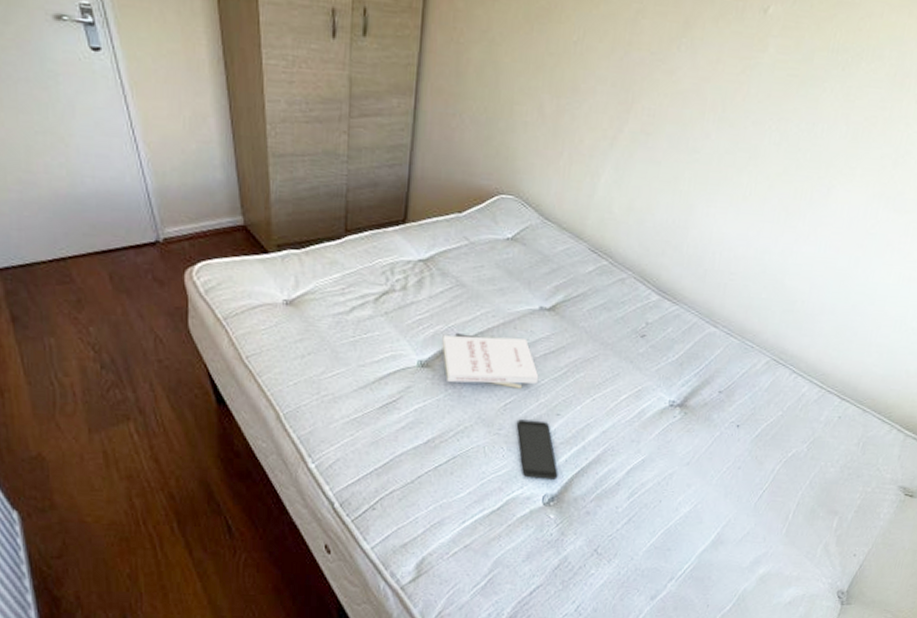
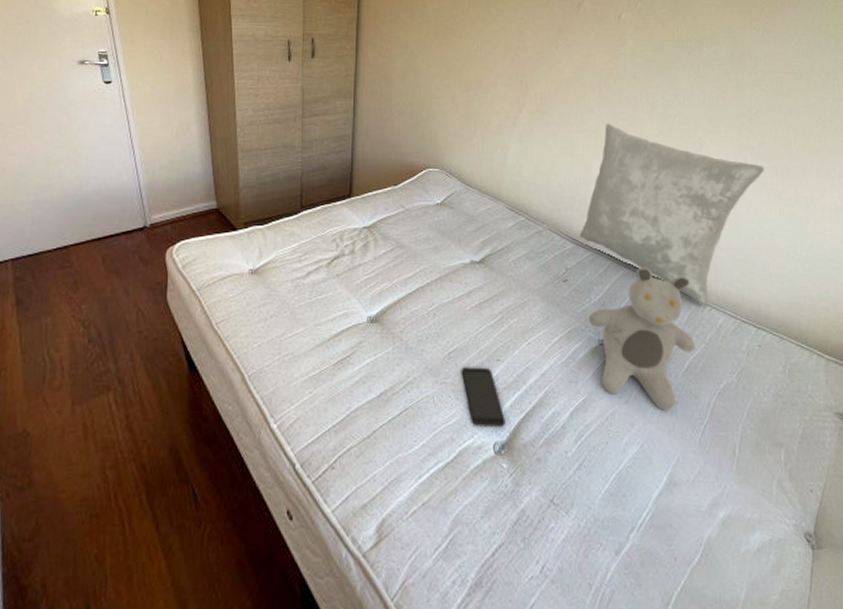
books: present [442,333,539,389] -> none [388,289,477,337]
teddy bear: none [662,327,781,475] -> present [588,267,697,411]
pillow: none [667,154,897,373] -> present [579,123,765,306]

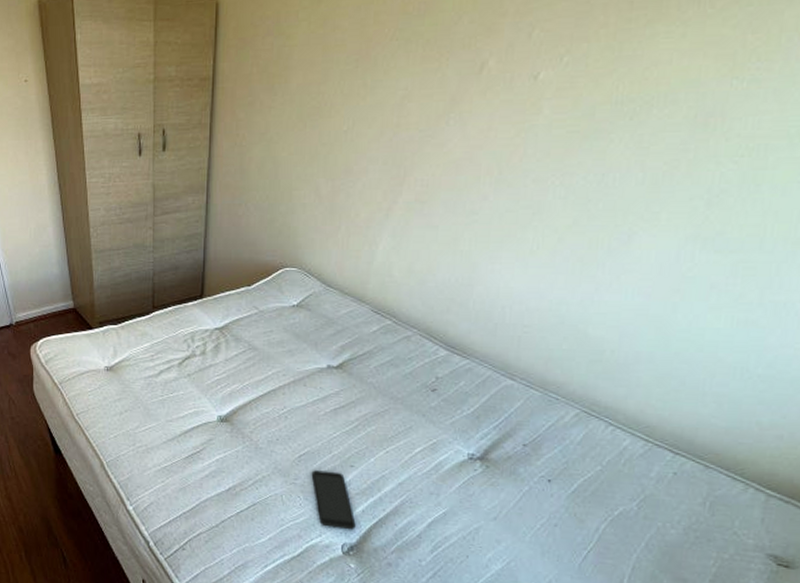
pillow: present [579,123,765,306] -> none [456,213,720,425]
teddy bear: present [588,267,697,411] -> none [458,379,591,532]

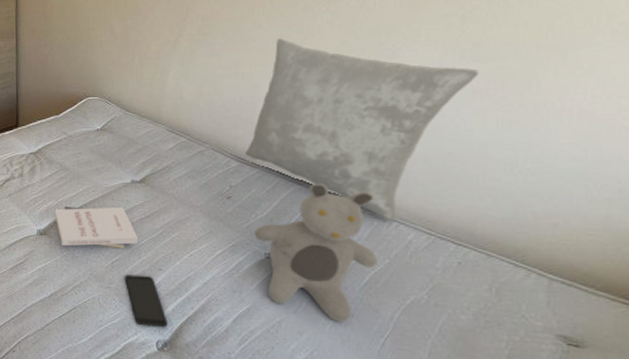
books: none [238,391,331,441] -> present [54,206,139,249]
pillow: none [456,213,720,425] -> present [245,38,480,221]
teddy bear: none [458,379,591,532] -> present [254,184,379,322]

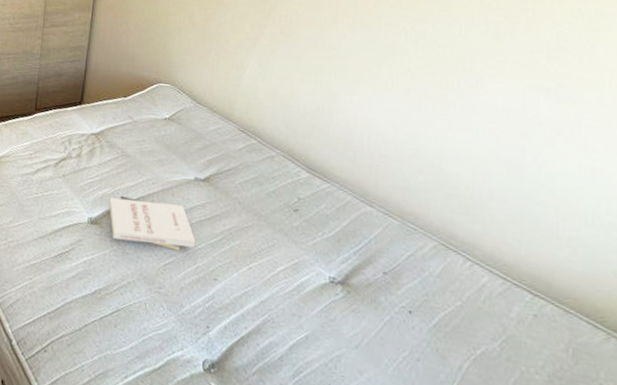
mobile phone: present [124,275,168,328] -> none [175,280,218,346]
pillow: present [245,38,480,221] -> none [317,50,563,260]
teddy bear: present [254,184,379,322] -> none [319,207,450,366]

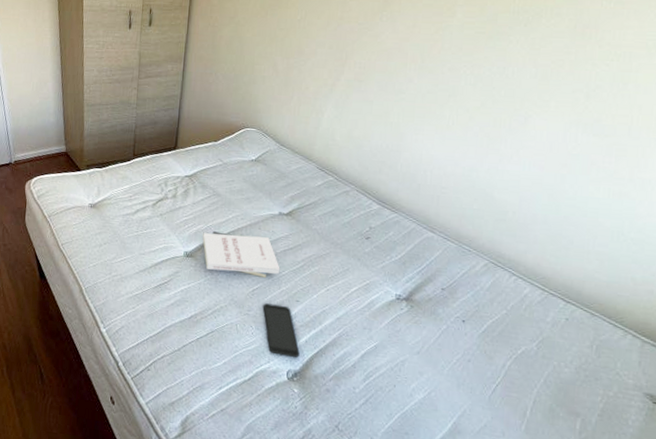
mobile phone: none [175,280,218,346] -> present [262,303,300,358]

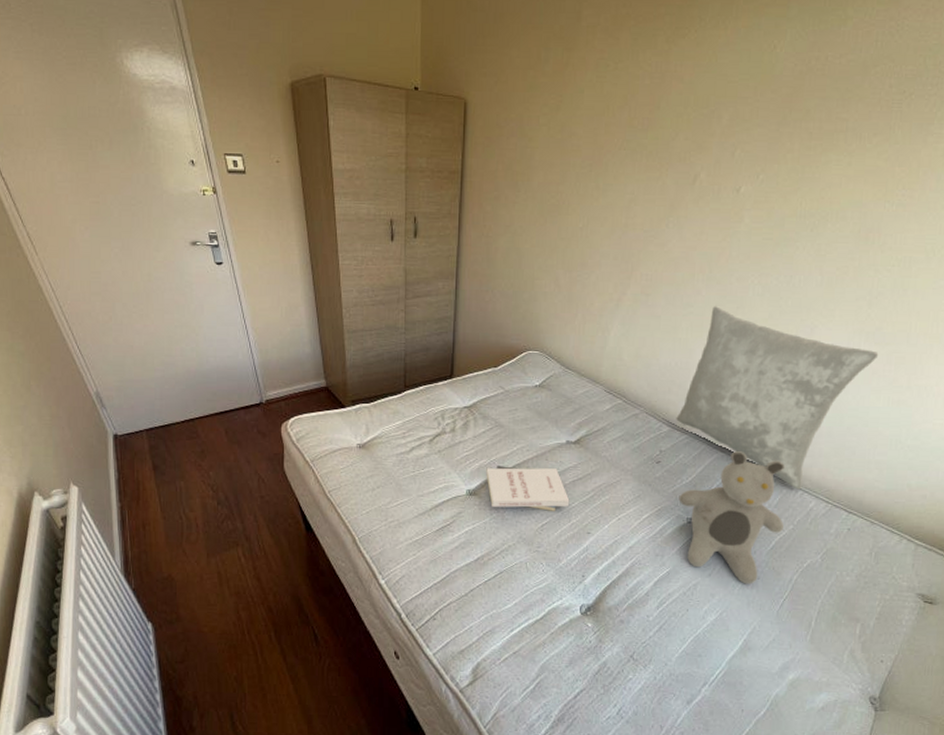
mobile phone: present [262,303,300,358] -> none [553,538,592,592]
pillow: none [386,94,598,275] -> present [676,306,879,490]
teddy bear: none [387,233,497,366] -> present [678,451,785,584]

